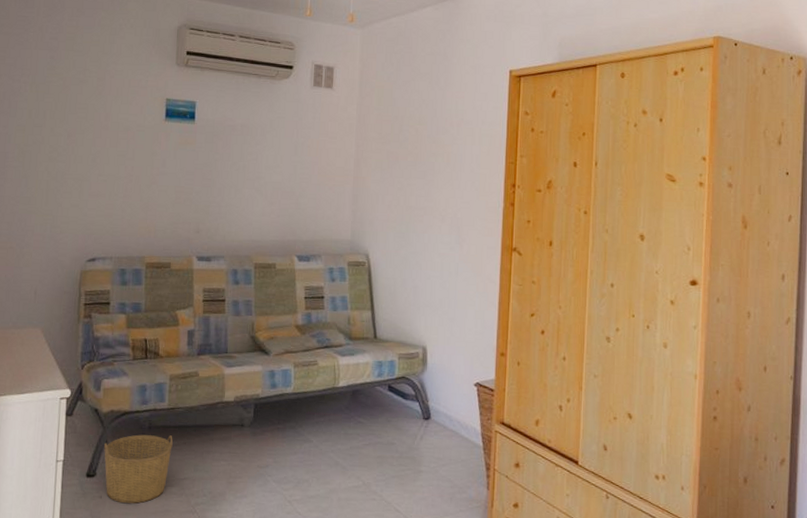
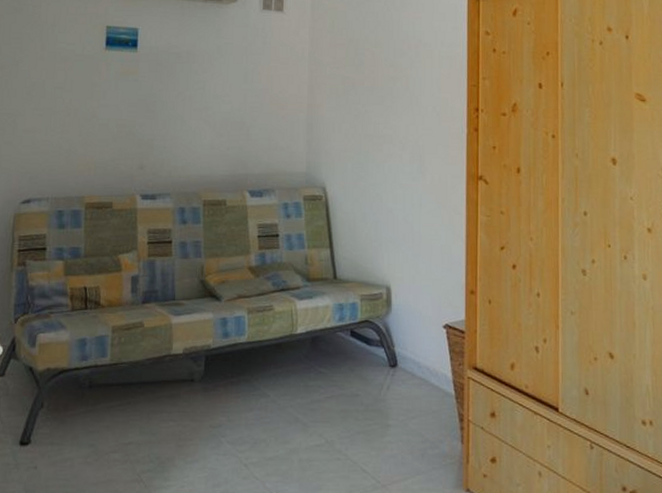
basket: present [104,434,173,504] -> none [39,394,116,475]

